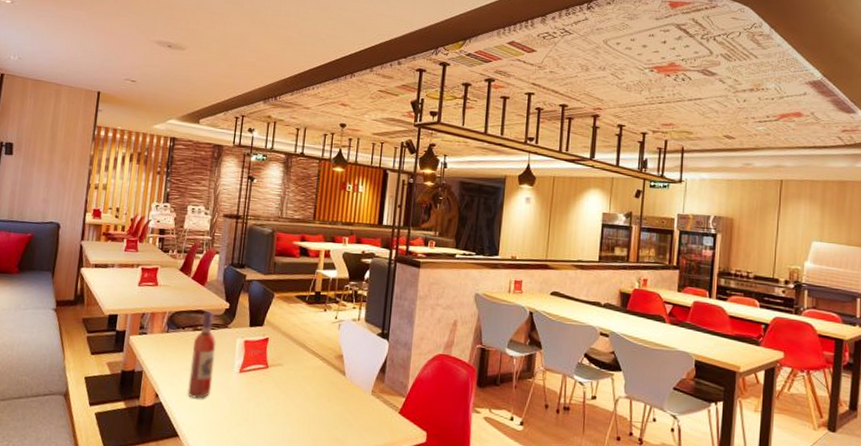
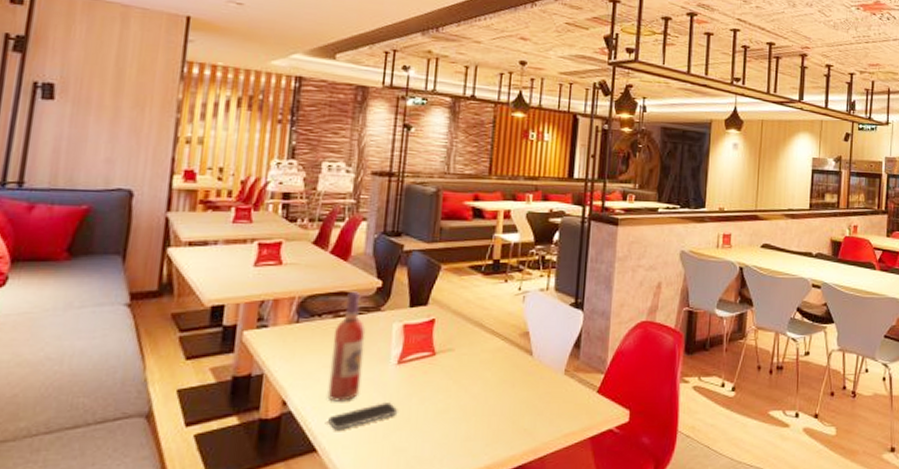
smartphone: none [187,402,239,422] -> present [328,401,398,431]

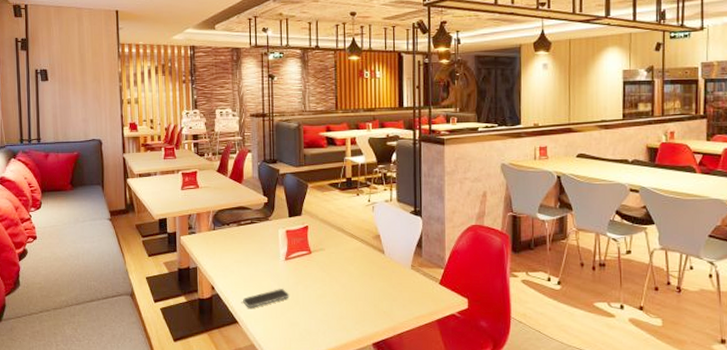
wine bottle: present [327,291,366,402] -> none [239,206,262,287]

